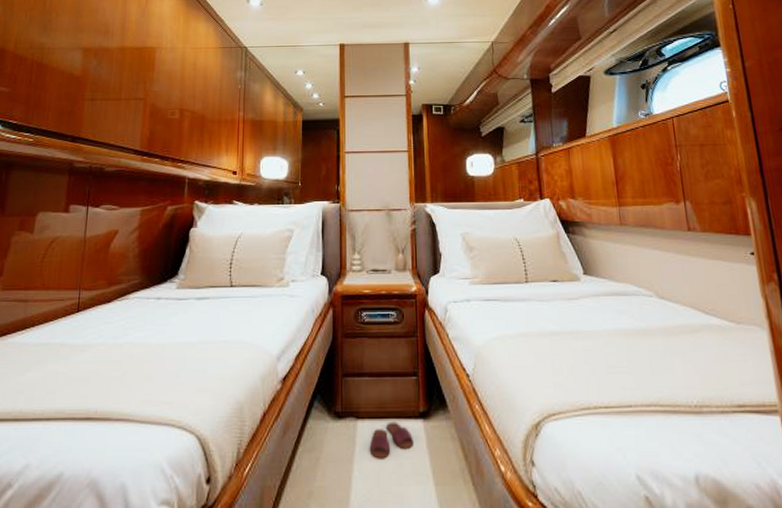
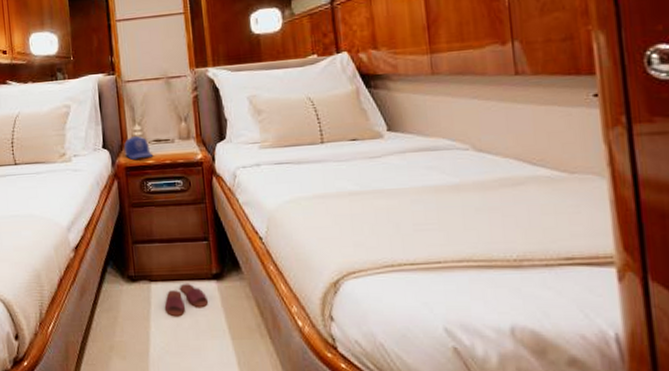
baseball cap: none [341,264,369,288] -> present [123,135,153,160]

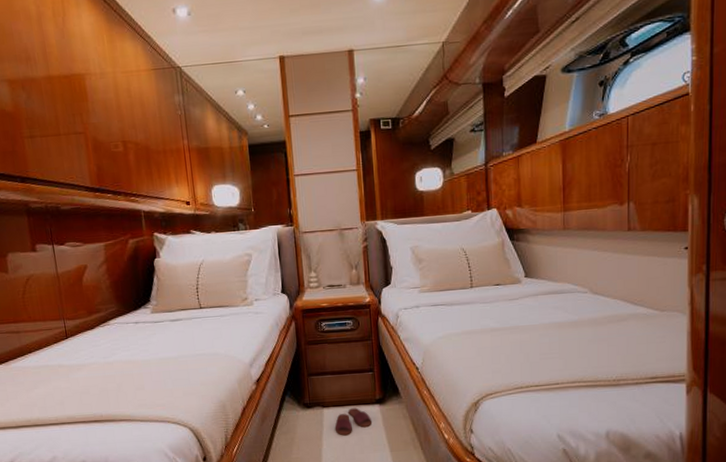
baseball cap: present [123,135,153,160] -> none [300,281,326,303]

